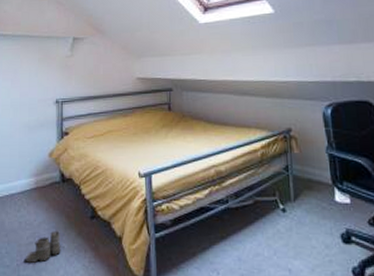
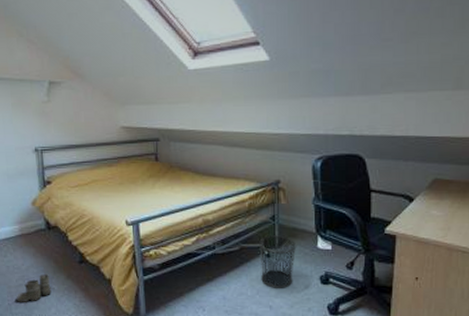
waste bin: none [273,187,314,248] -> present [259,235,297,288]

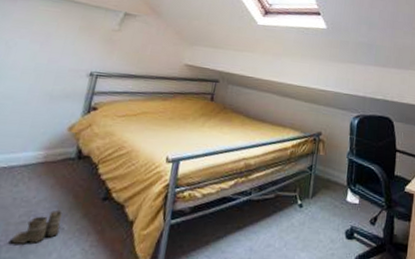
waste bin: present [259,235,297,288] -> none [291,185,329,241]

